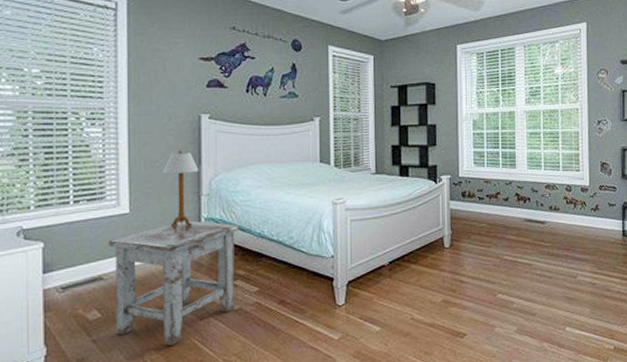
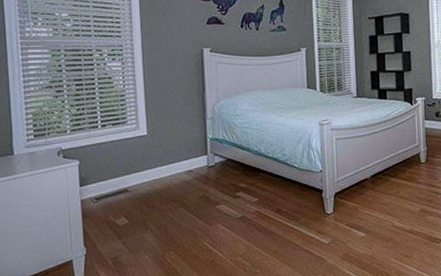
stool: present [107,220,240,346] -> none [130,141,240,248]
table lamp: present [163,150,199,230] -> none [173,80,204,149]

